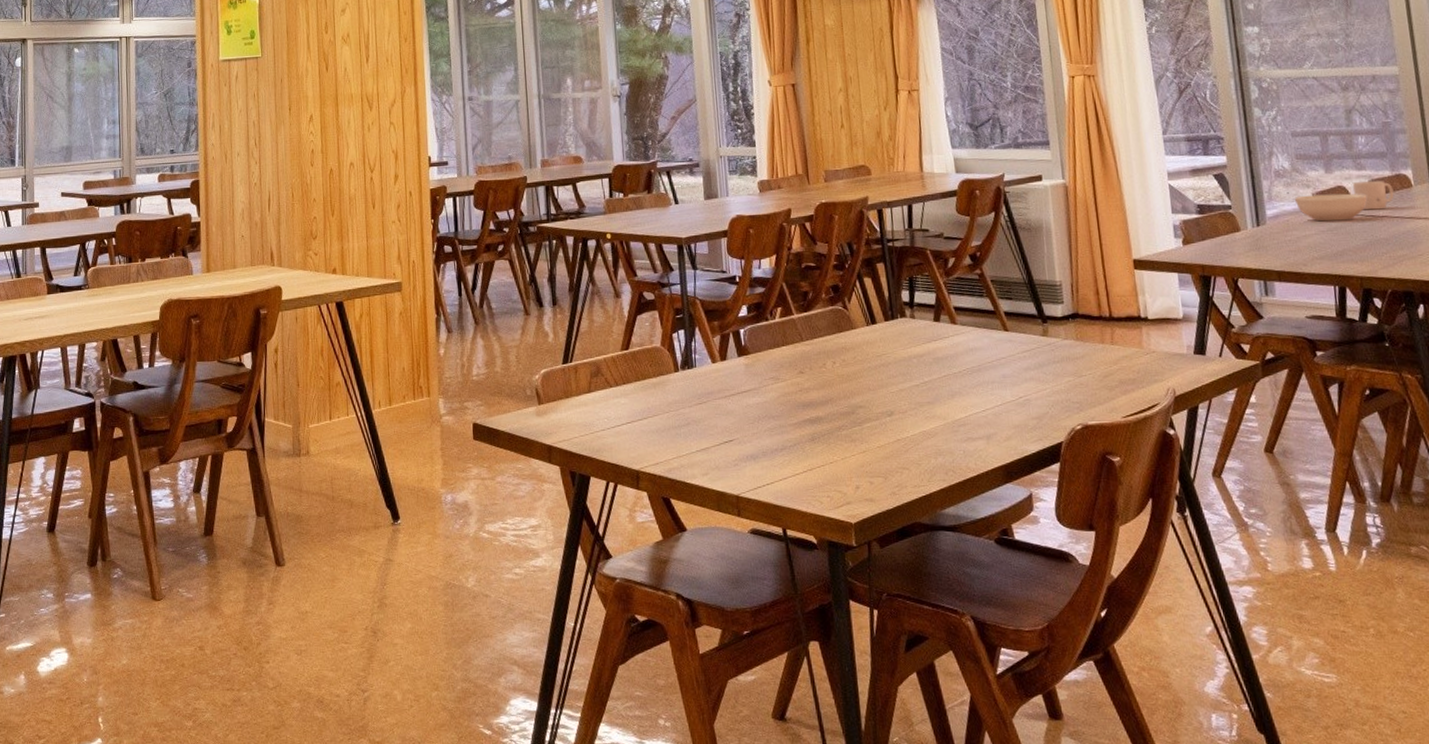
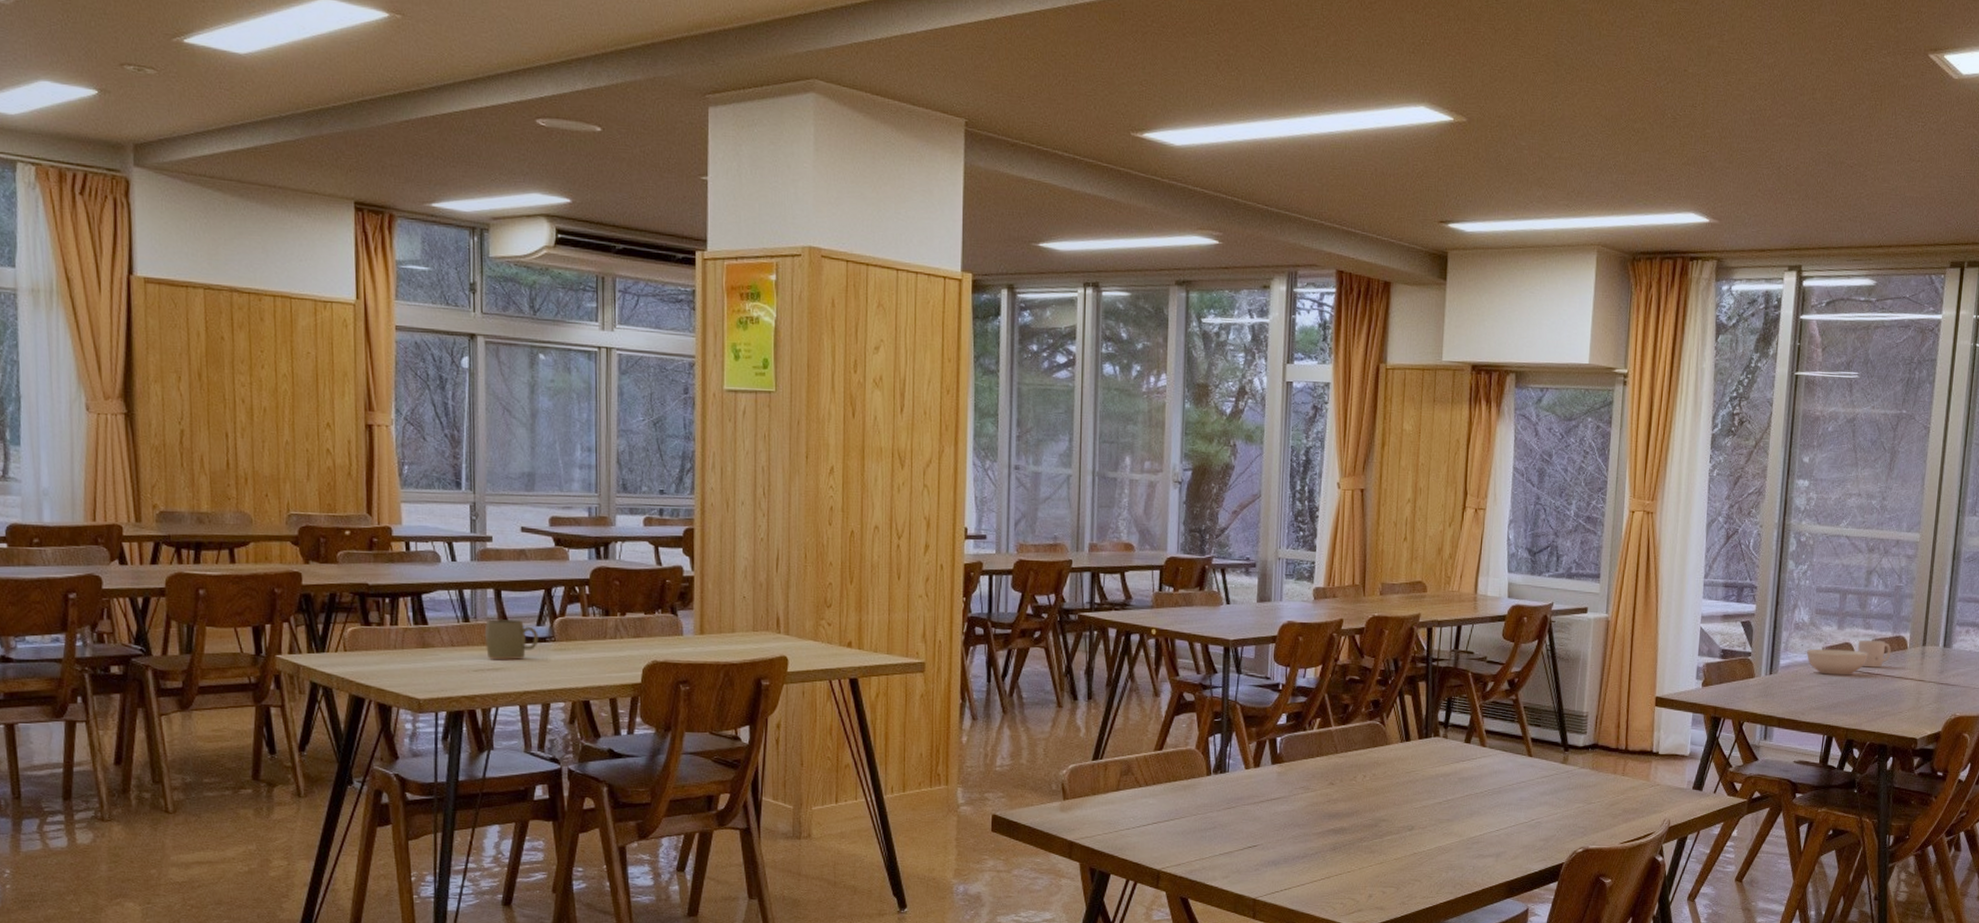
mug: none [32,272,76,308] -> present [484,619,539,660]

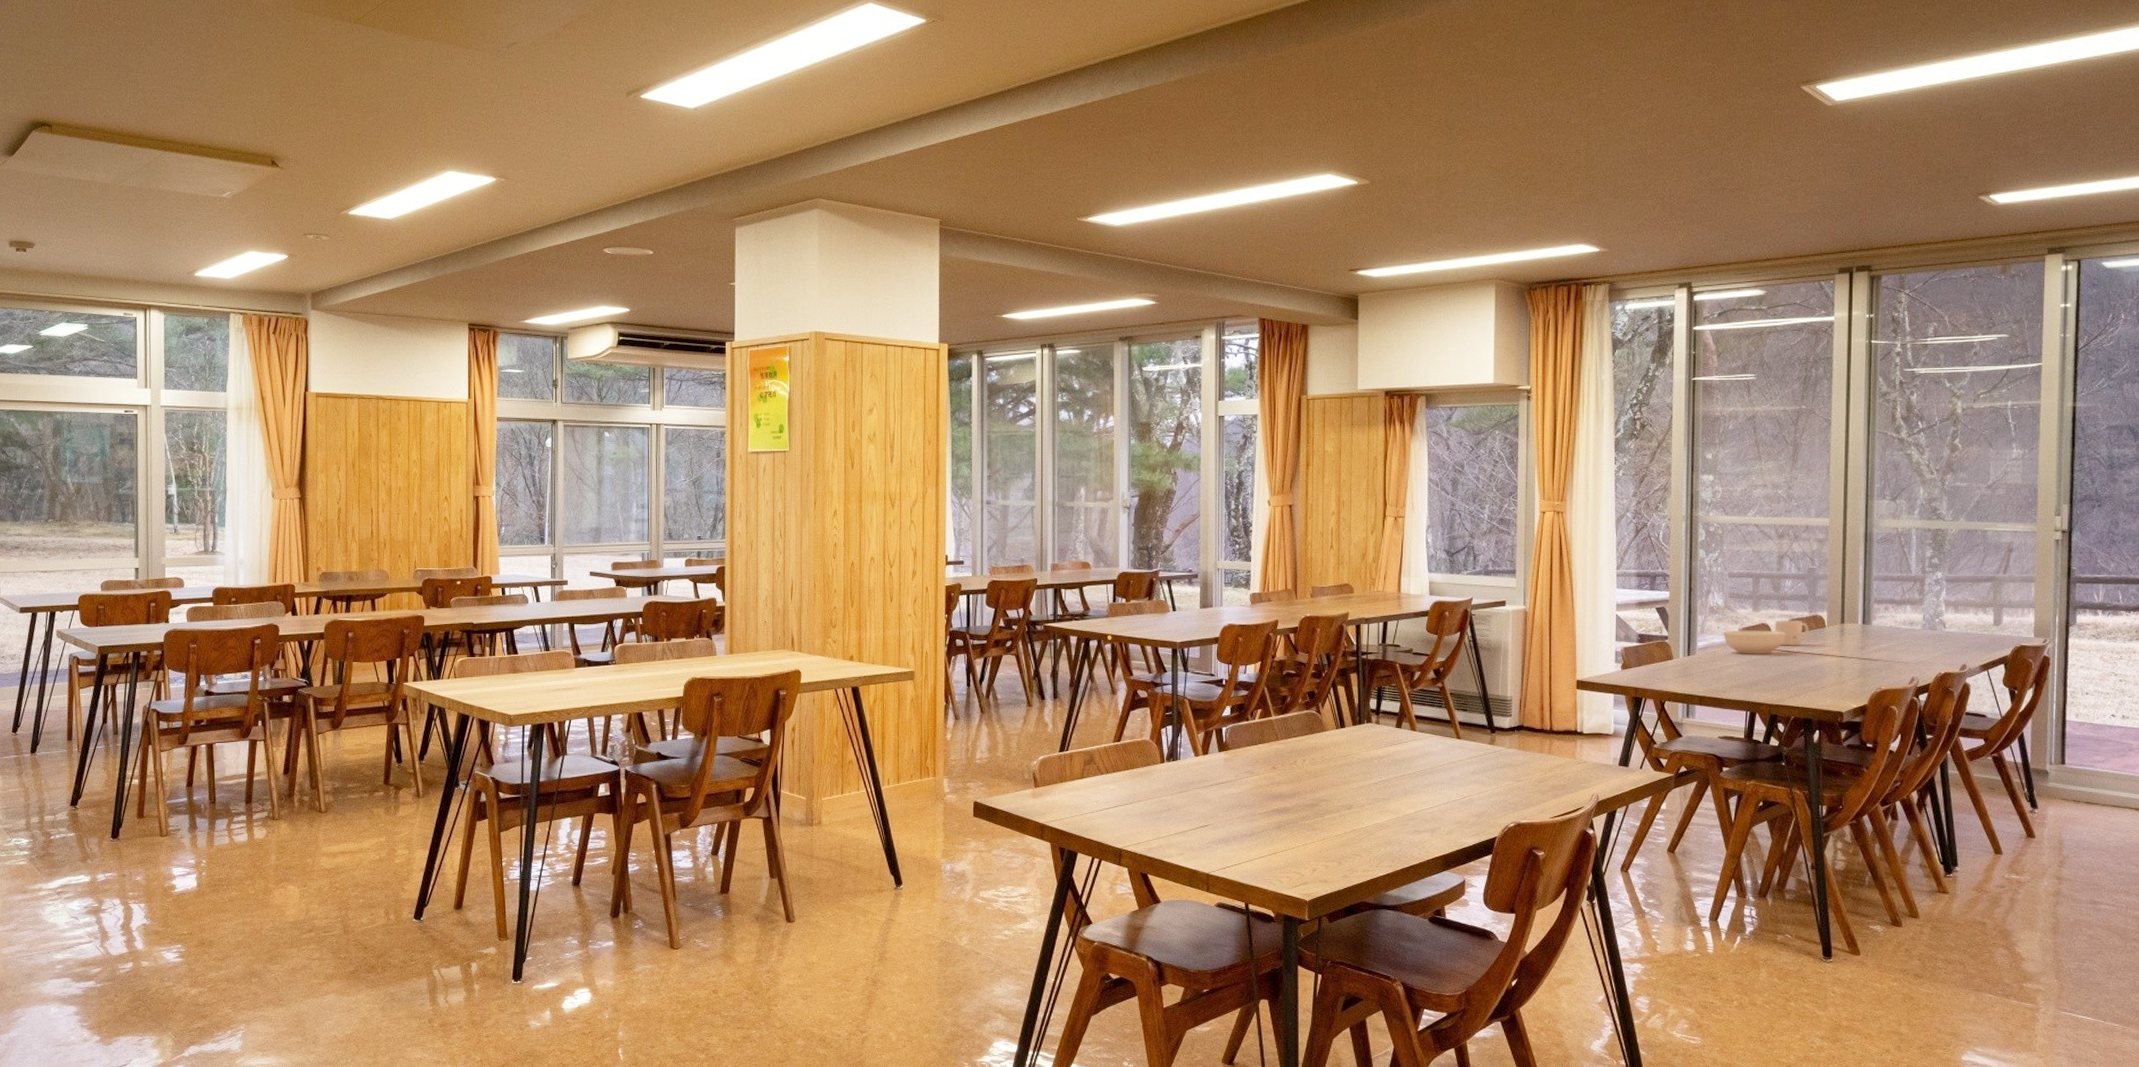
mug: present [484,619,539,660] -> none [561,648,603,680]

